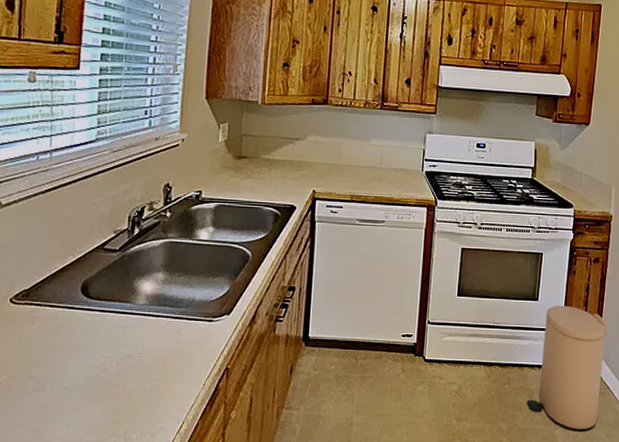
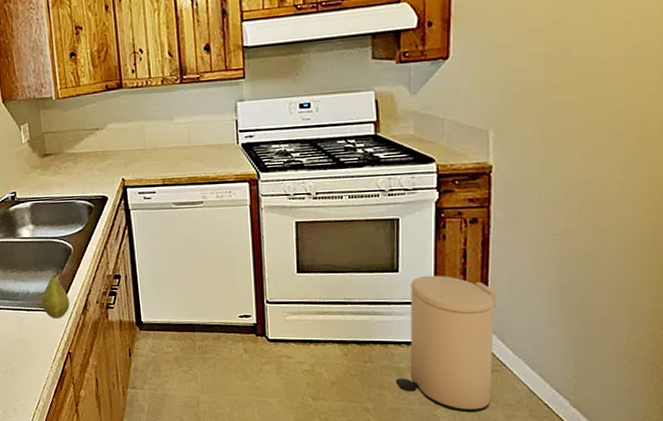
fruit: none [206,279,238,330] -> present [41,272,70,319]

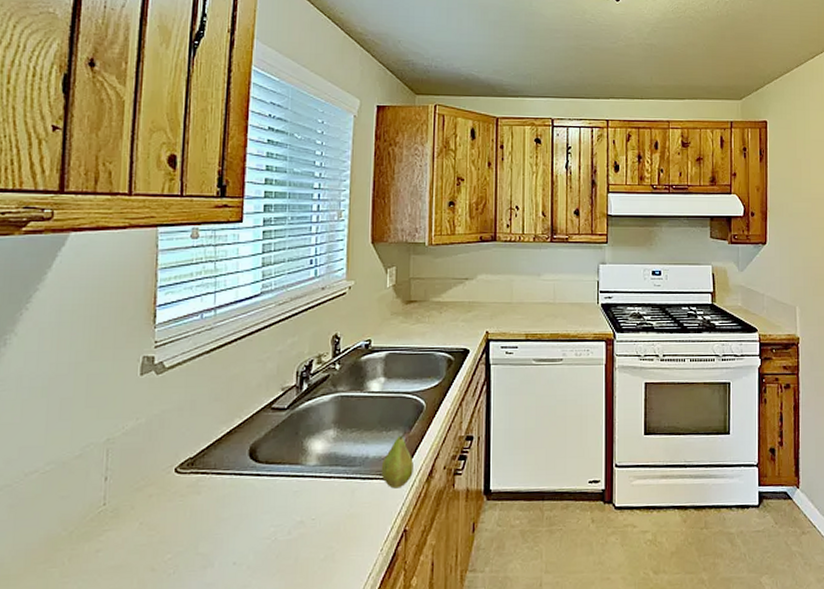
pedal bin: present [395,275,496,412] -> none [727,437,806,578]

